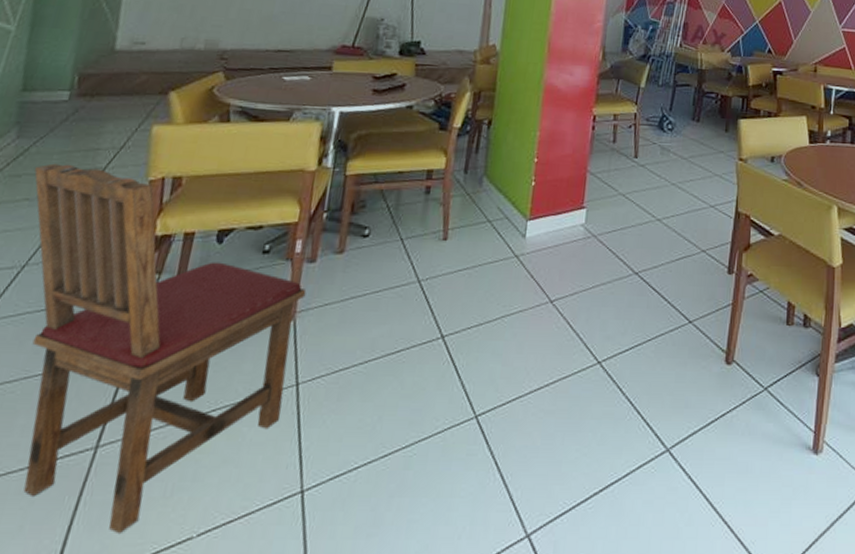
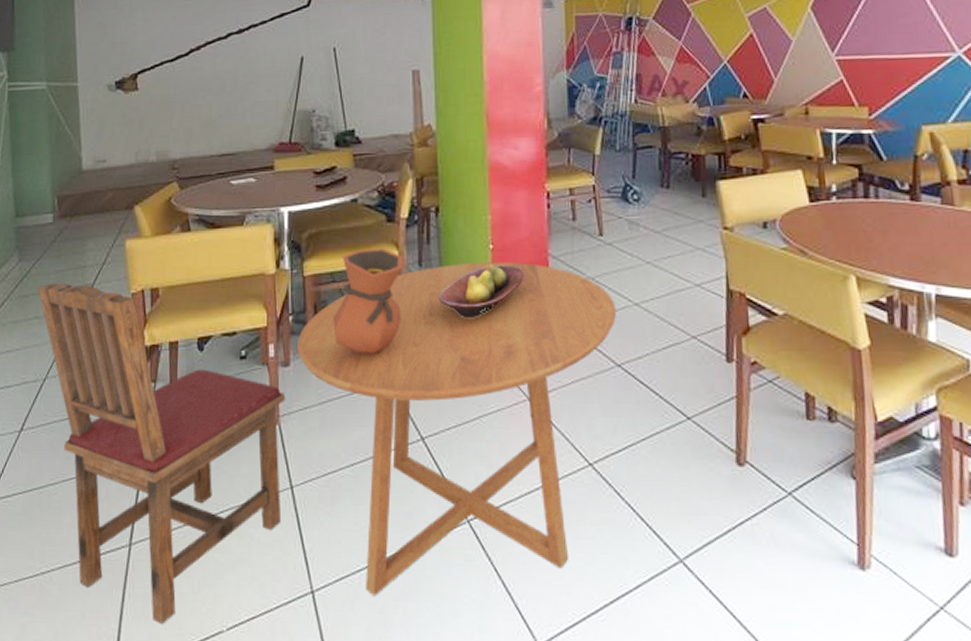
dining table: none [326,173,641,494] -> present [297,262,617,597]
vase: none [368,153,450,254] -> present [333,248,404,354]
fruit bowl: none [479,175,564,224] -> present [439,263,526,317]

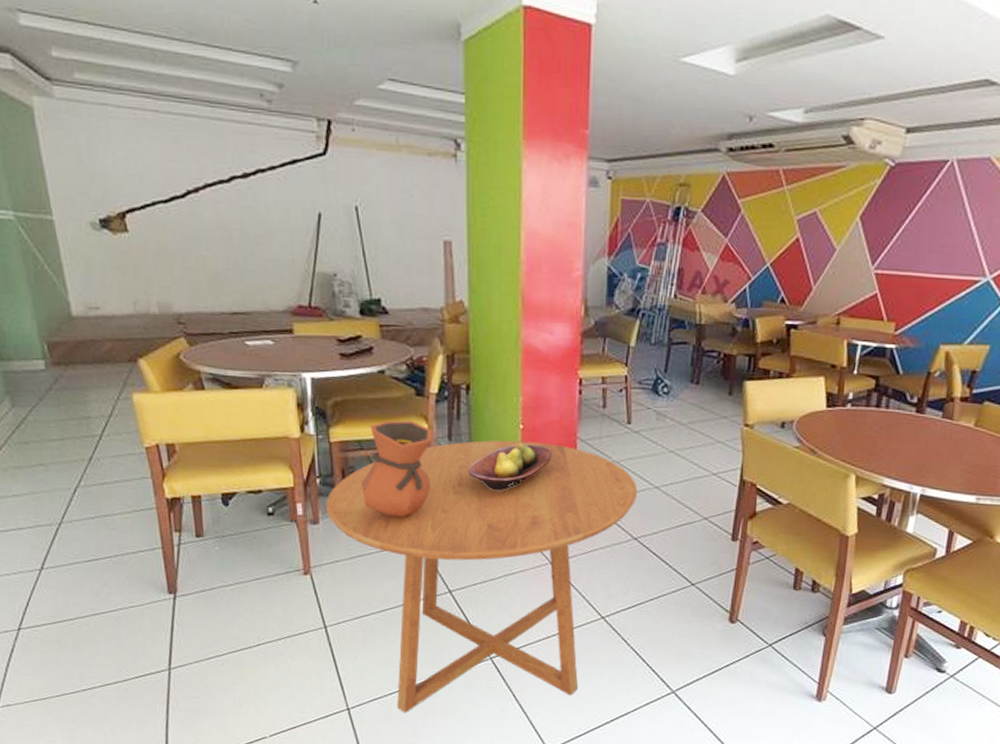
dining chair: present [37,282,286,625] -> none [37,431,316,732]

